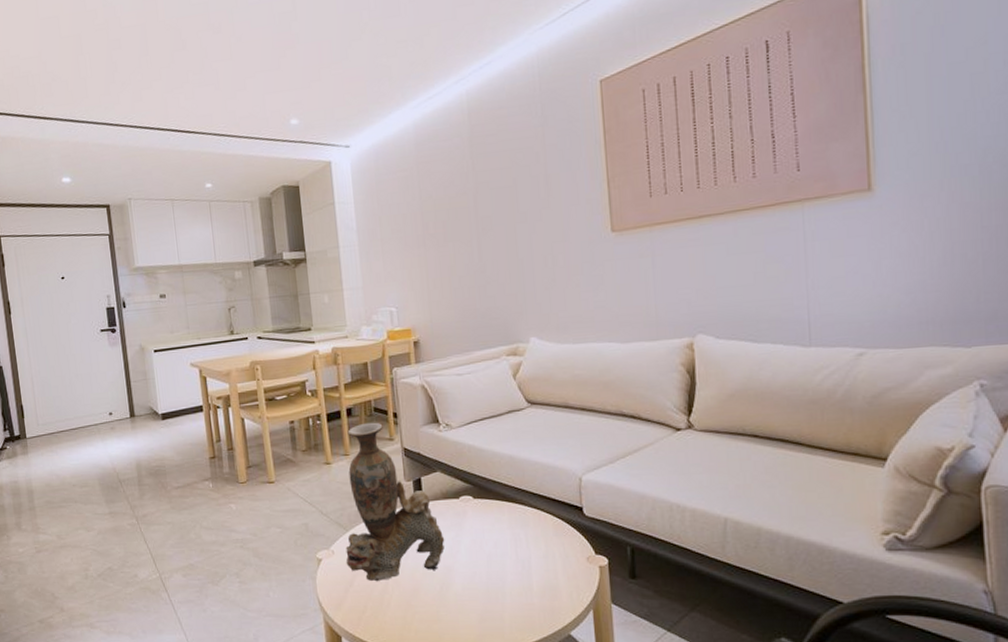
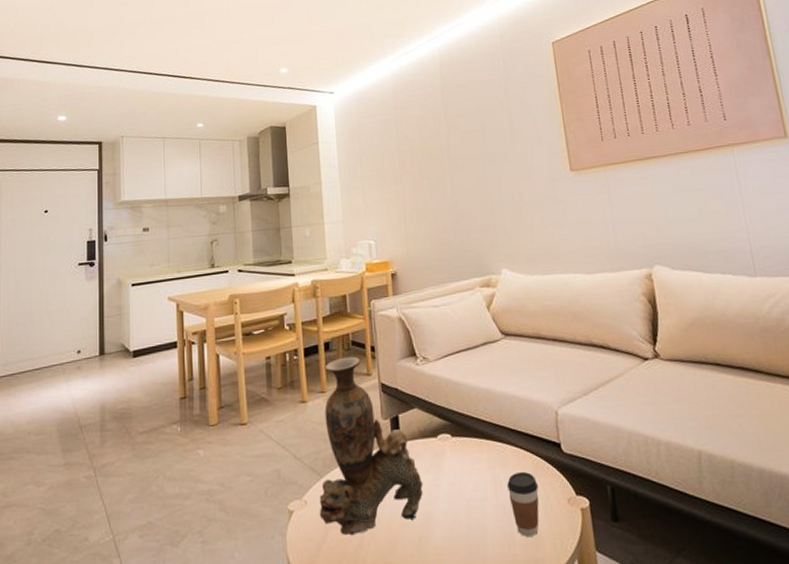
coffee cup: none [527,531,558,590] -> present [507,471,539,538]

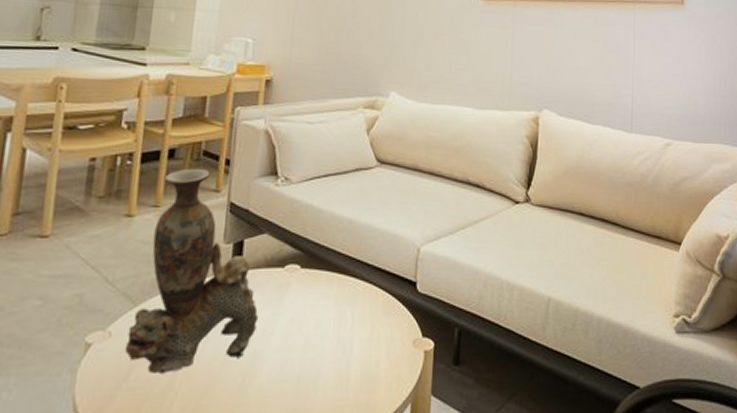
coffee cup: present [507,471,539,538] -> none [351,309,385,380]

